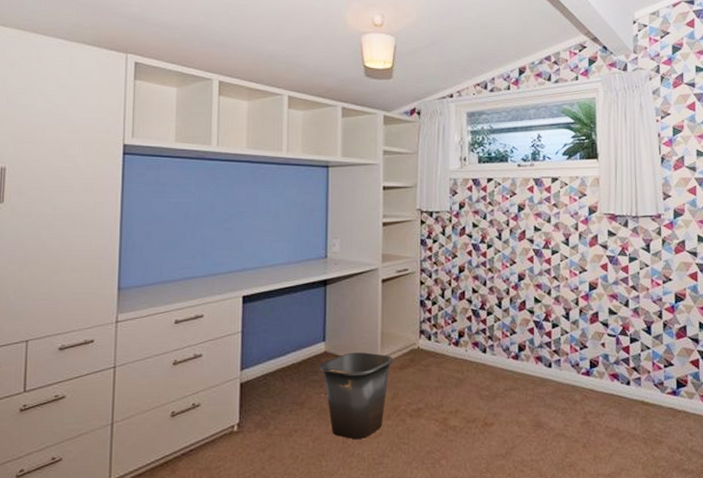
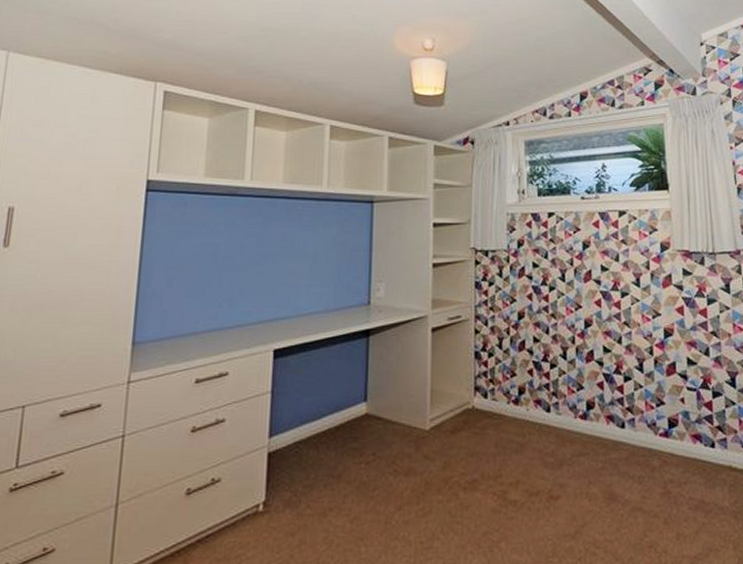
waste bin: present [319,352,393,440] -> none [360,413,444,520]

